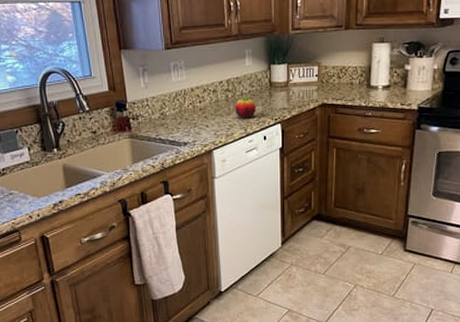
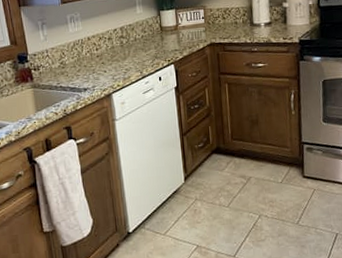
fruit: present [235,96,256,119] -> none [129,41,150,62]

